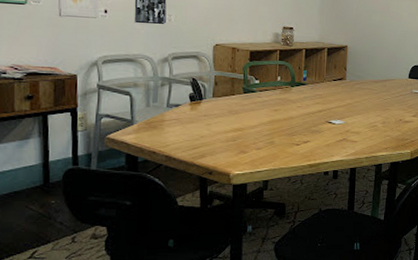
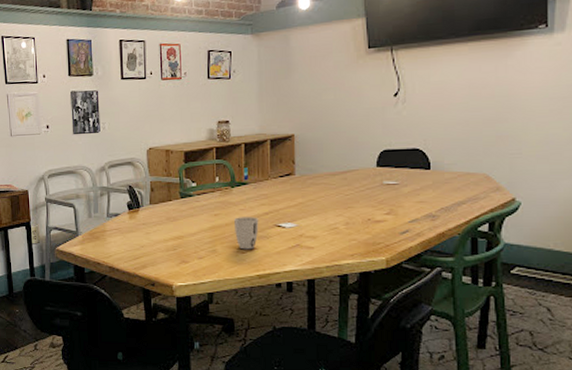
cup: none [291,113,313,142] -> present [234,217,259,250]

